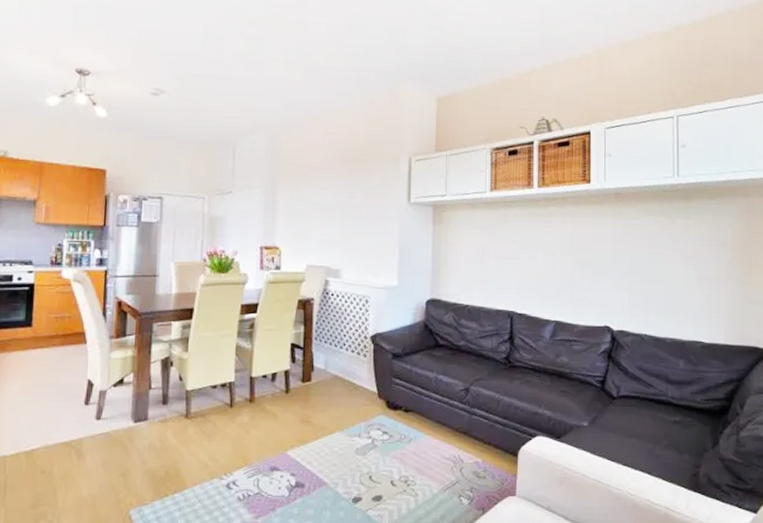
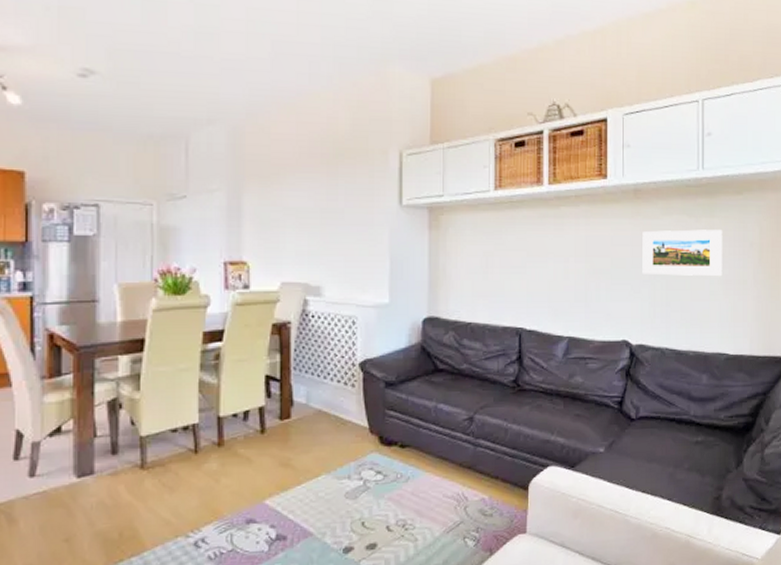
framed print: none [623,229,698,272] -> present [642,229,723,277]

